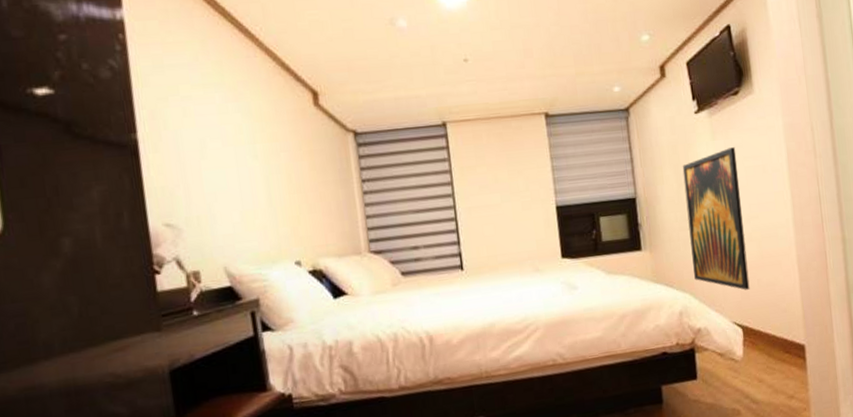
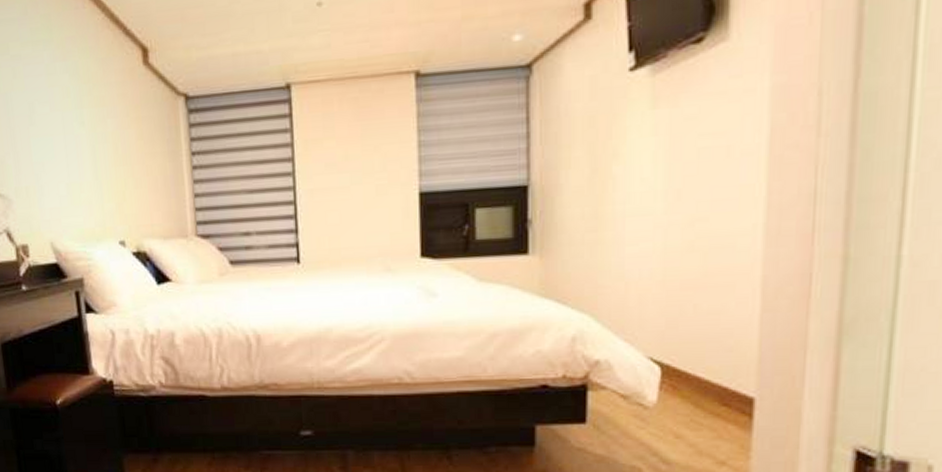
wall art: present [682,147,750,290] -> none [599,119,687,317]

